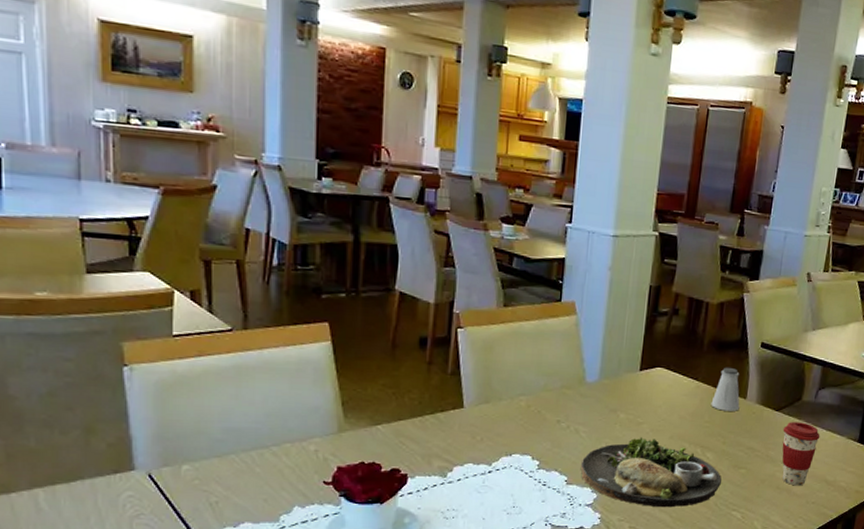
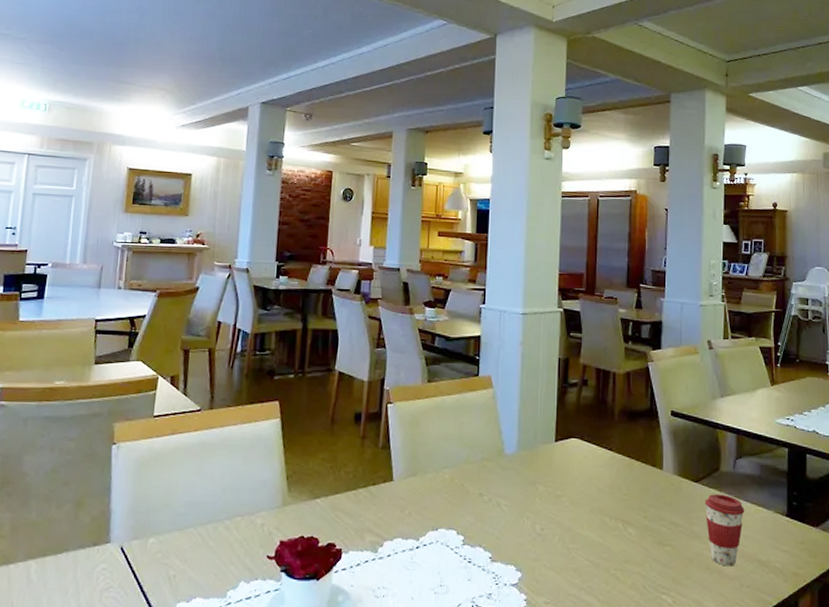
dinner plate: present [580,437,722,508] -> none [504,511,647,590]
saltshaker: present [711,367,740,411] -> none [627,436,657,483]

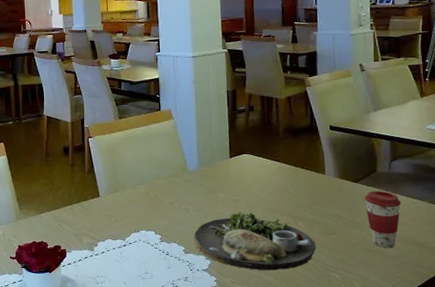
dinner plate: none [504,511,647,590] -> present [193,212,316,271]

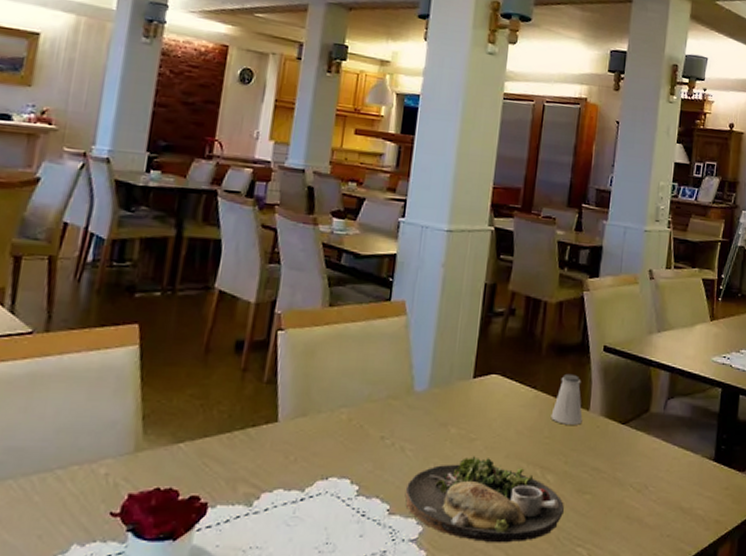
saltshaker: none [294,148,321,186] -> present [551,373,583,425]
coffee cup: present [364,191,401,248] -> none [630,437,672,515]

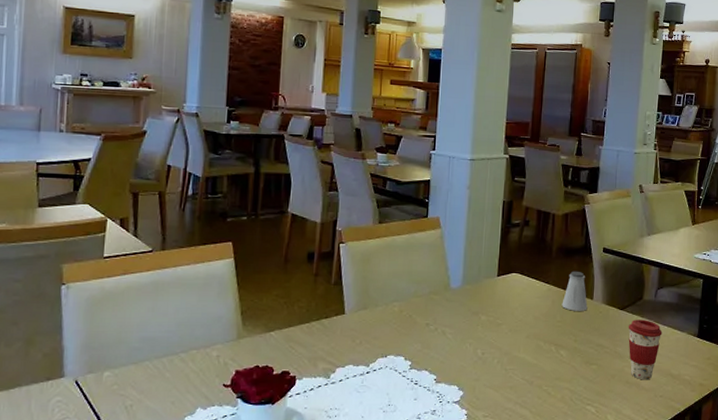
dinner plate: present [405,456,564,543] -> none [448,337,575,404]
coffee cup: none [630,437,672,515] -> present [628,320,663,380]

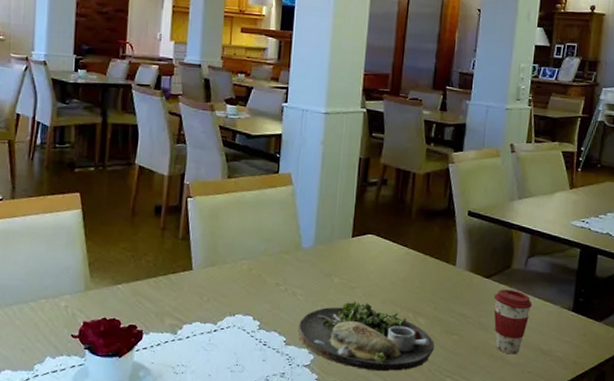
dinner plate: none [448,337,575,404] -> present [298,301,434,372]
saltshaker: present [562,271,588,311] -> none [421,234,450,278]

